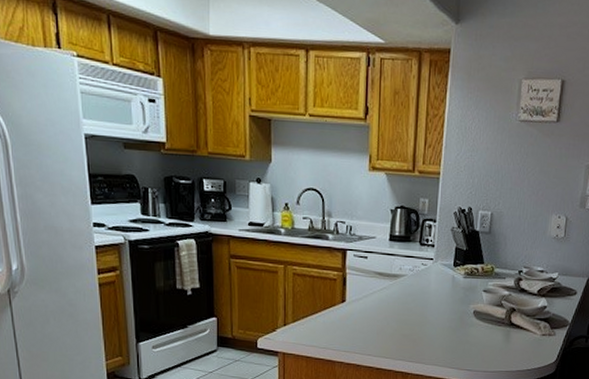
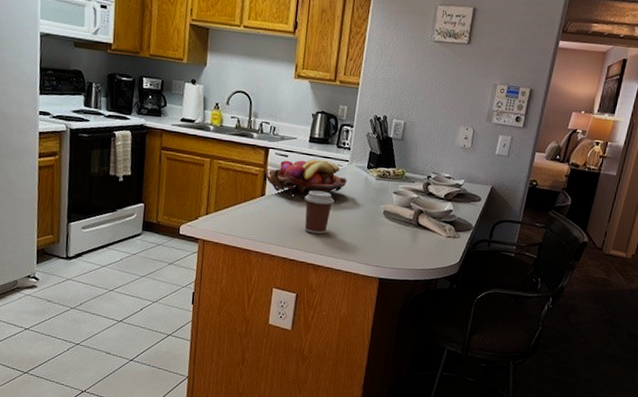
fruit basket: none [345,259,433,300] -> present [266,159,347,196]
coffee cup: none [388,293,420,340] -> present [304,190,335,234]

